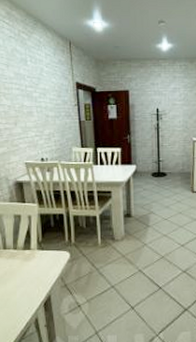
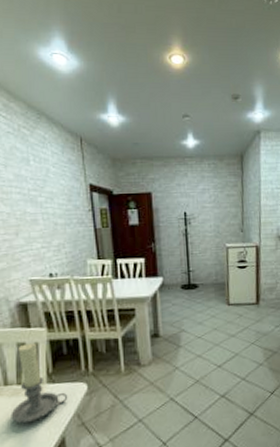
candle holder: none [8,216,54,282] -> present [11,343,68,424]

